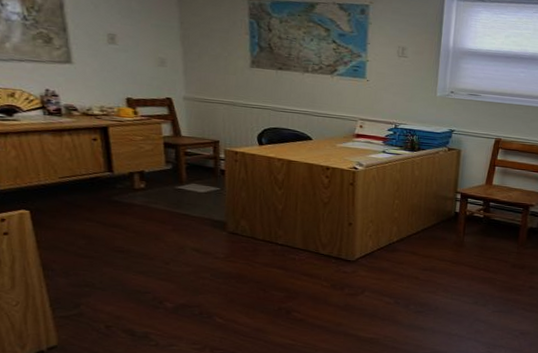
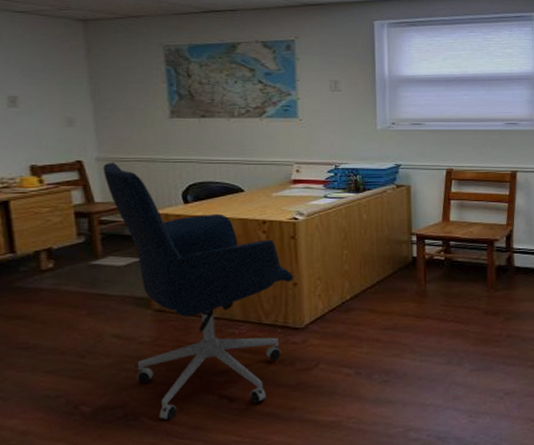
office chair: none [189,102,350,322] -> present [103,162,294,421]

